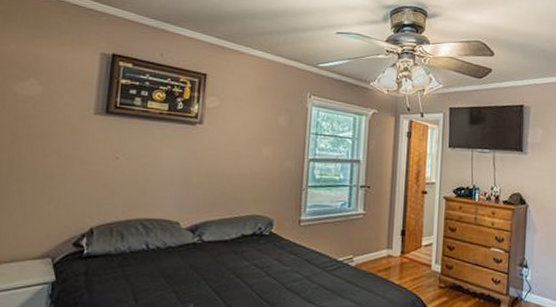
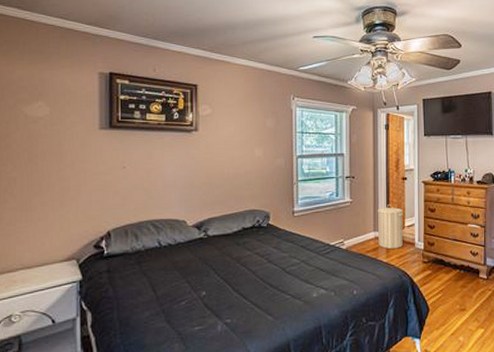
laundry hamper: none [391,219,422,270] -> present [377,204,405,249]

